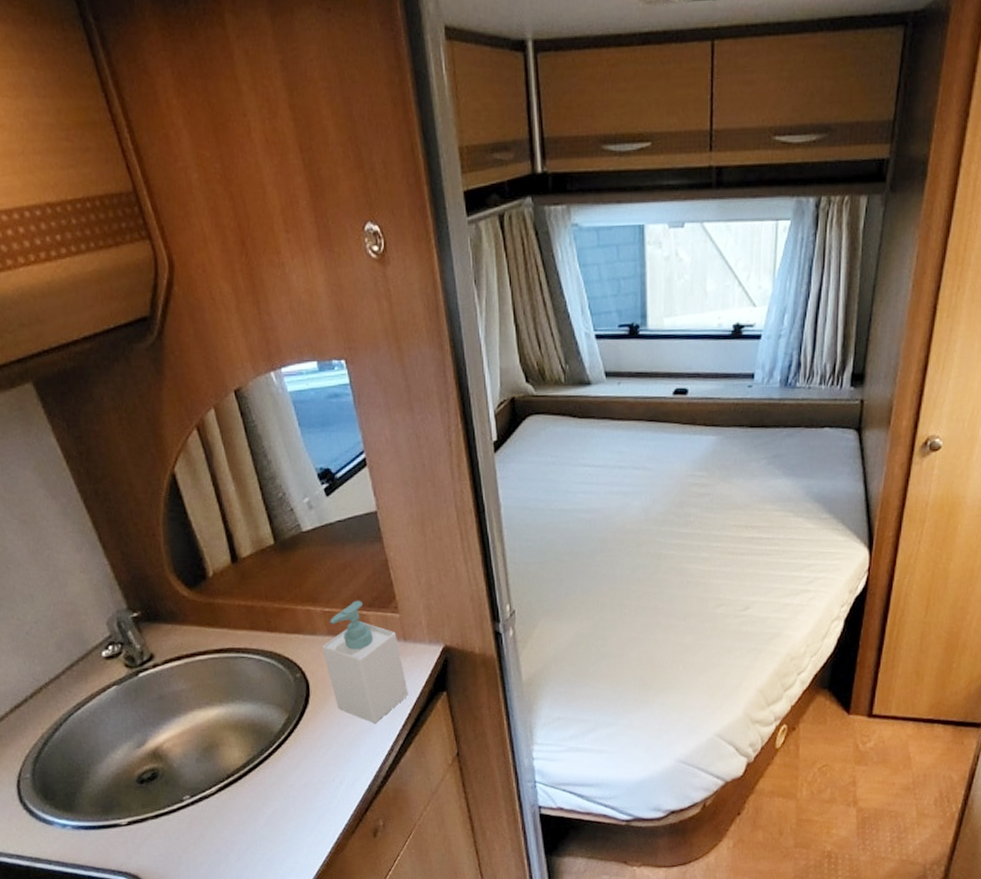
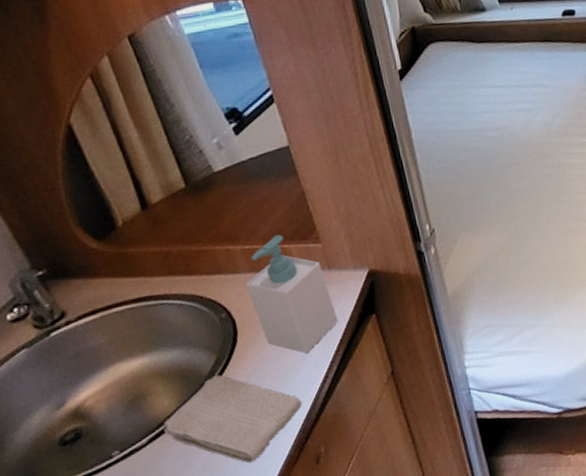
washcloth: none [232,734,365,826] -> present [164,374,302,463]

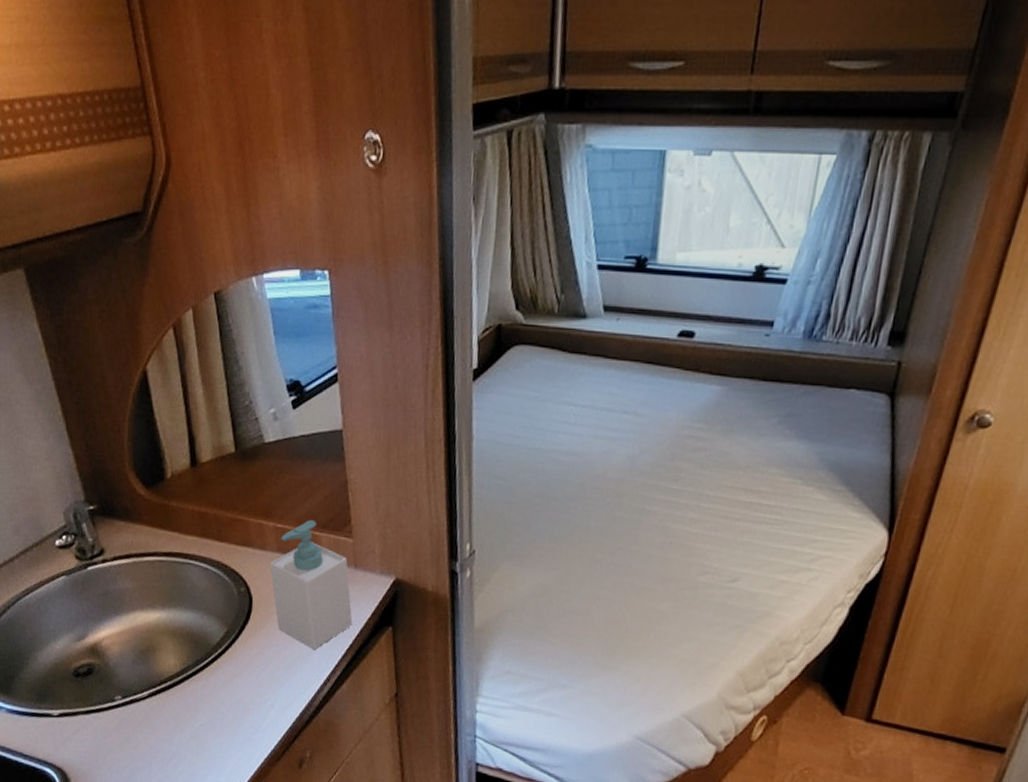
washcloth: present [164,374,302,463] -> none [164,647,298,746]

